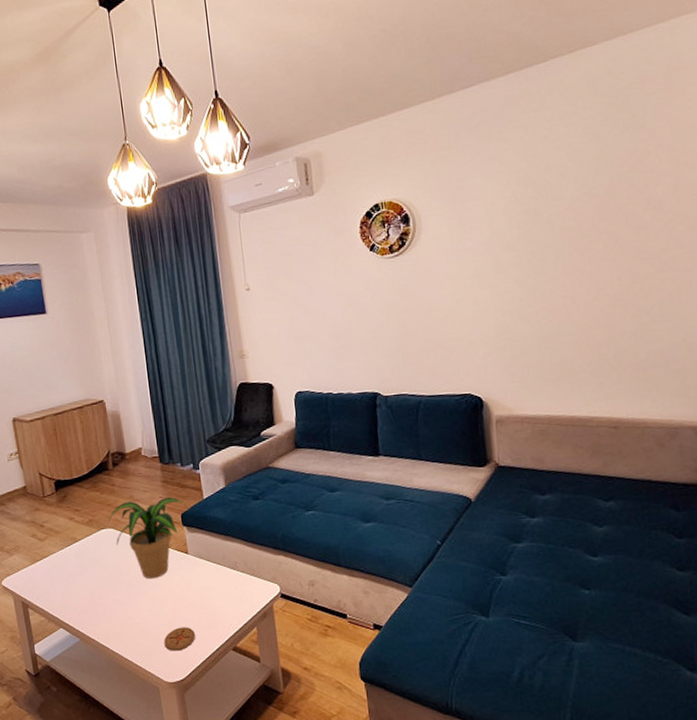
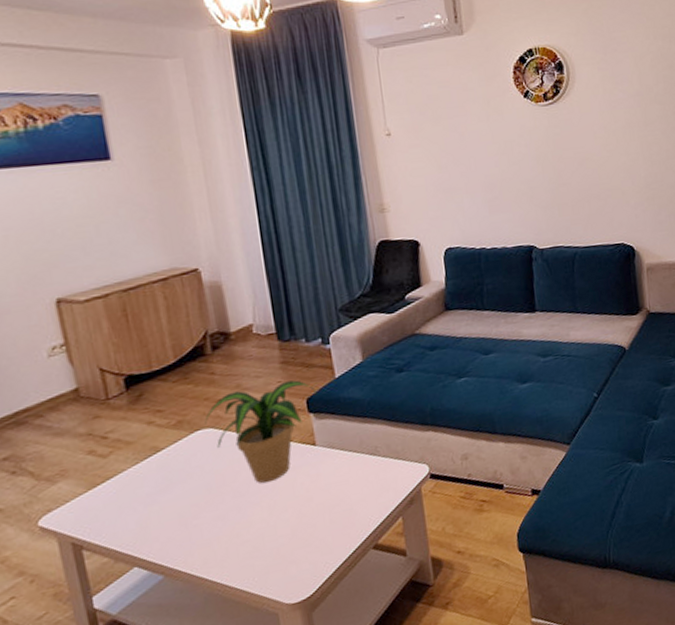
coaster: present [164,627,195,651] -> none [284,532,326,566]

